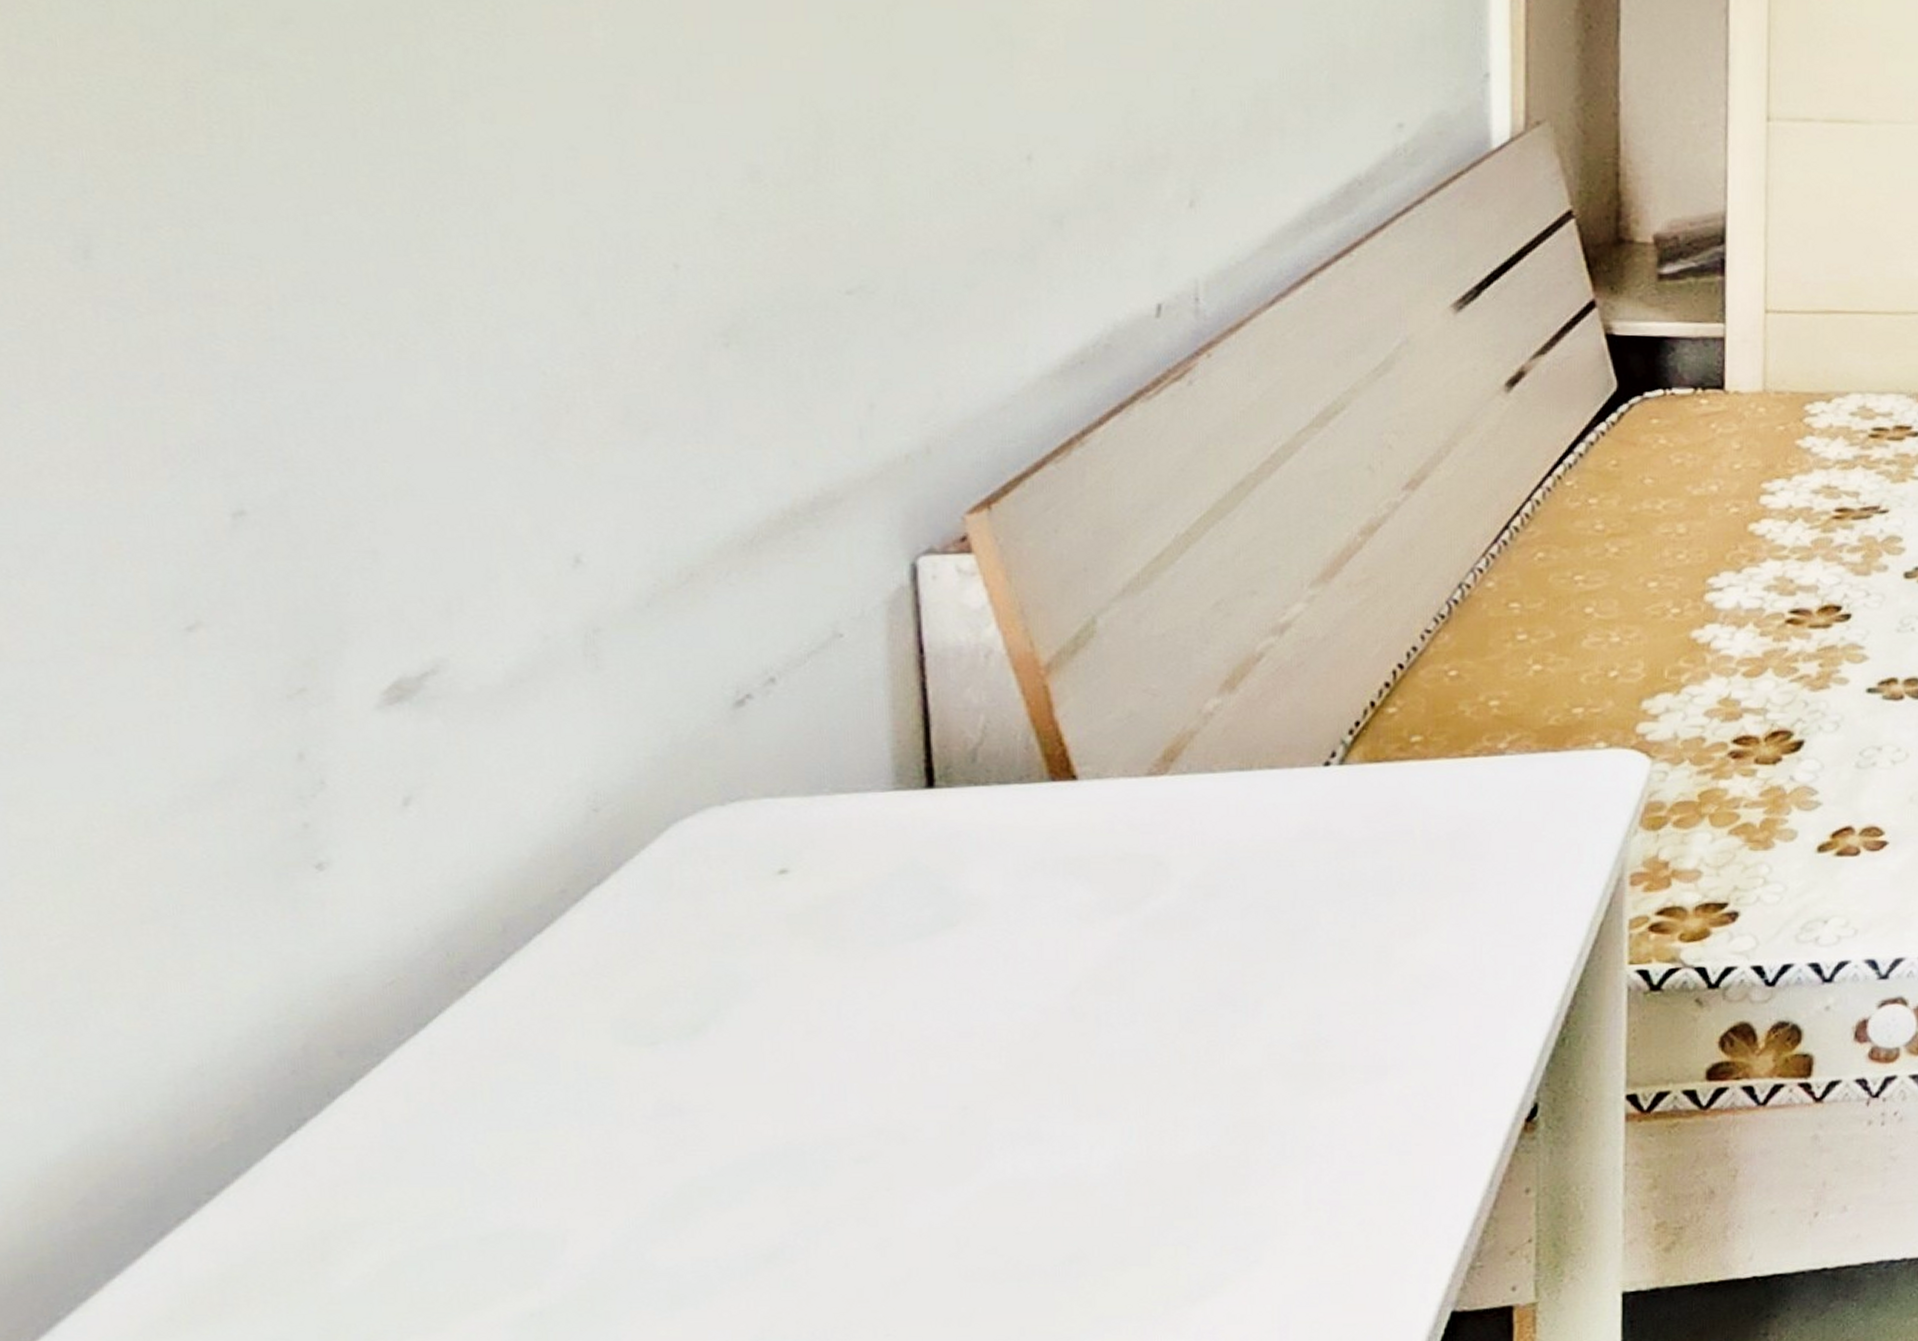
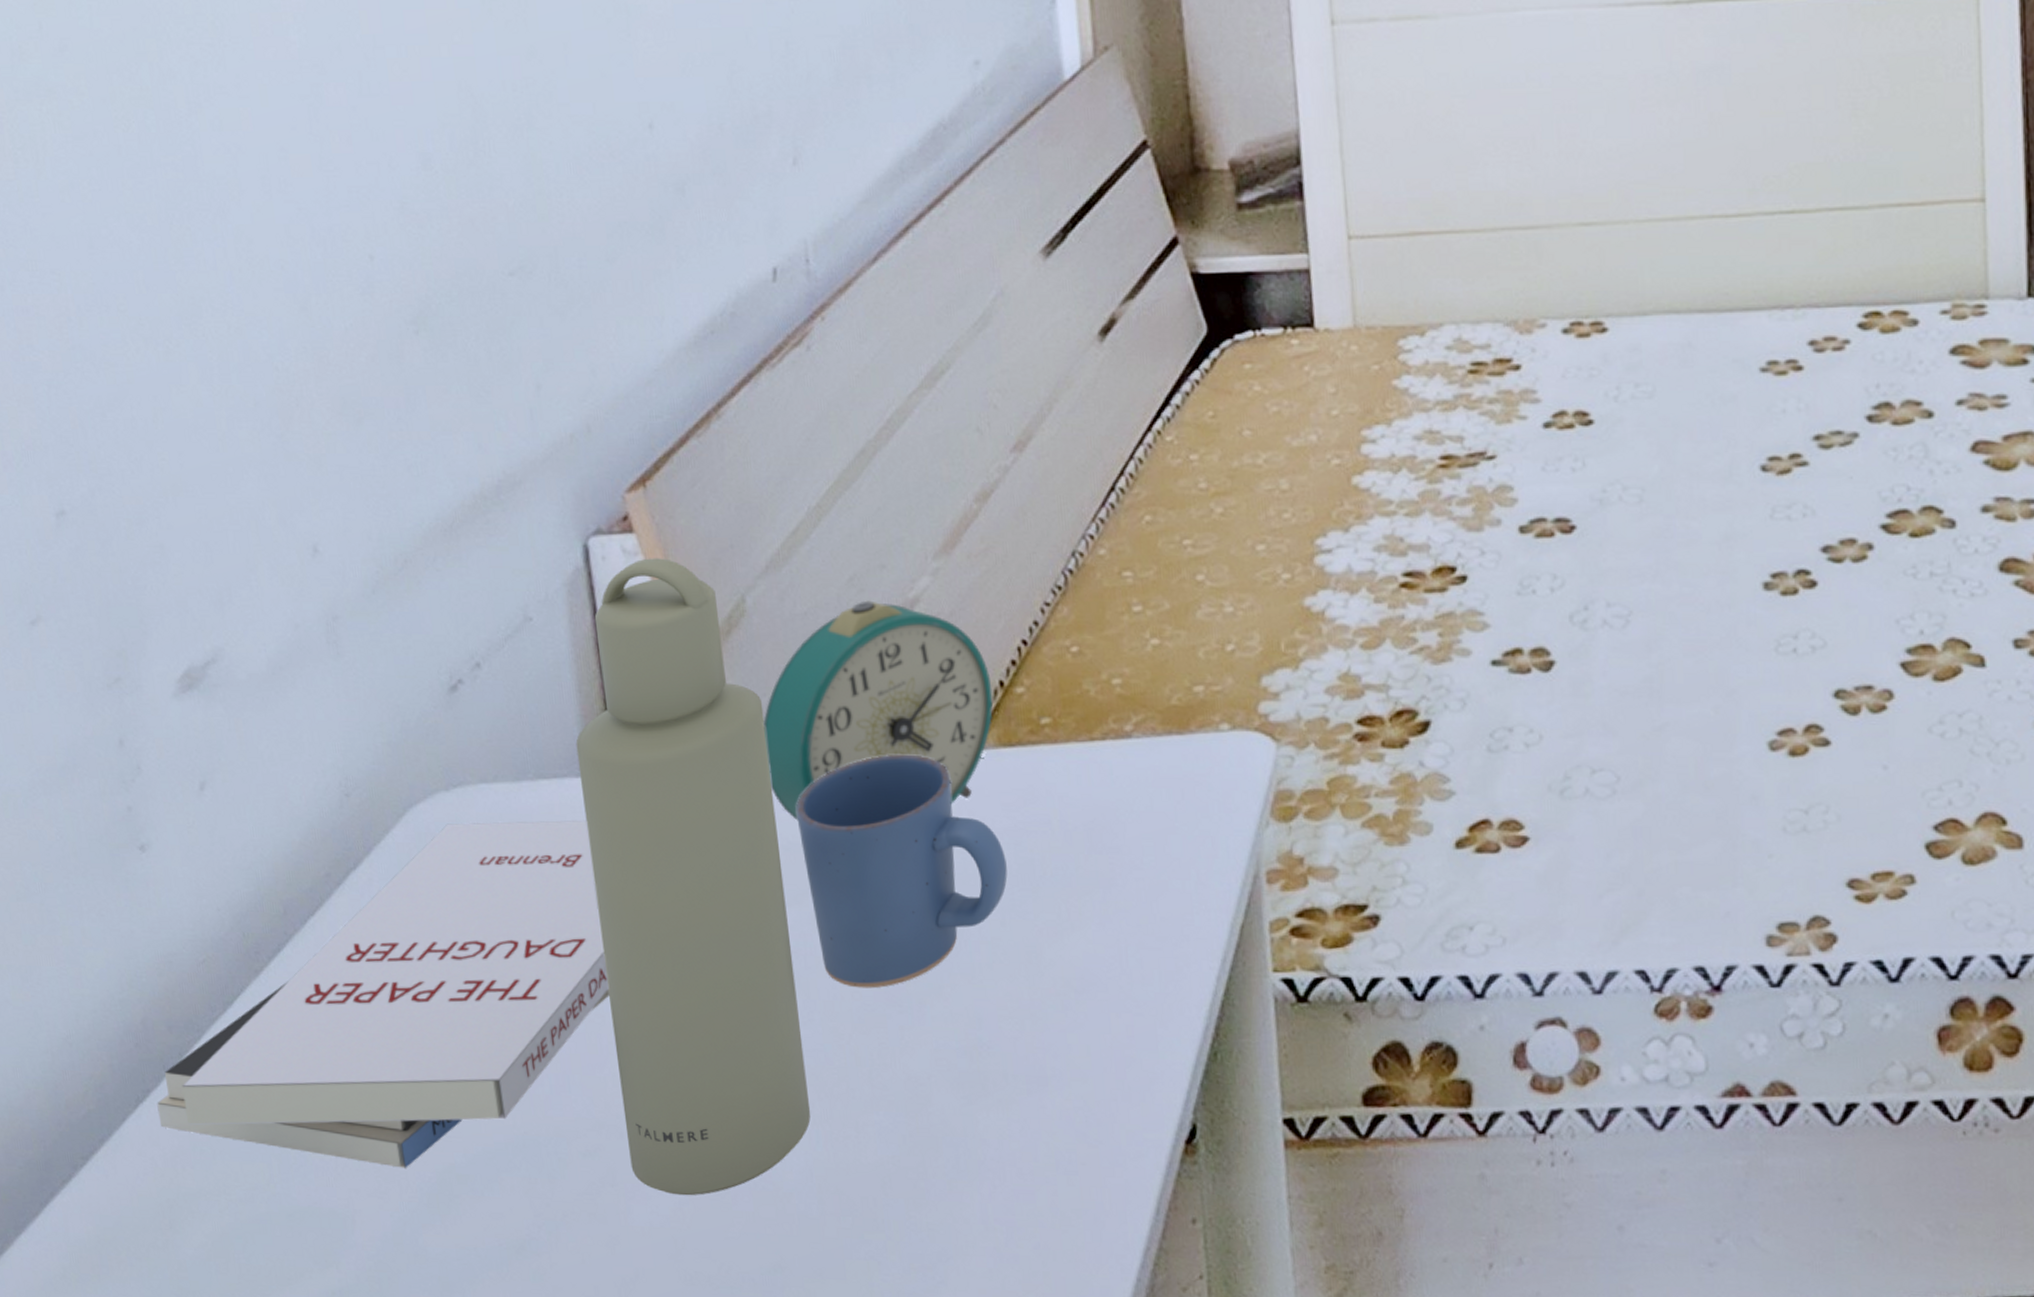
books: none [315,833,903,1184] -> present [157,820,611,1168]
bottle: none [884,578,1125,1195] -> present [575,558,811,1196]
alarm clock: none [1106,624,1362,833] -> present [763,600,994,821]
mug: none [1135,769,1362,990] -> present [795,754,1008,989]

